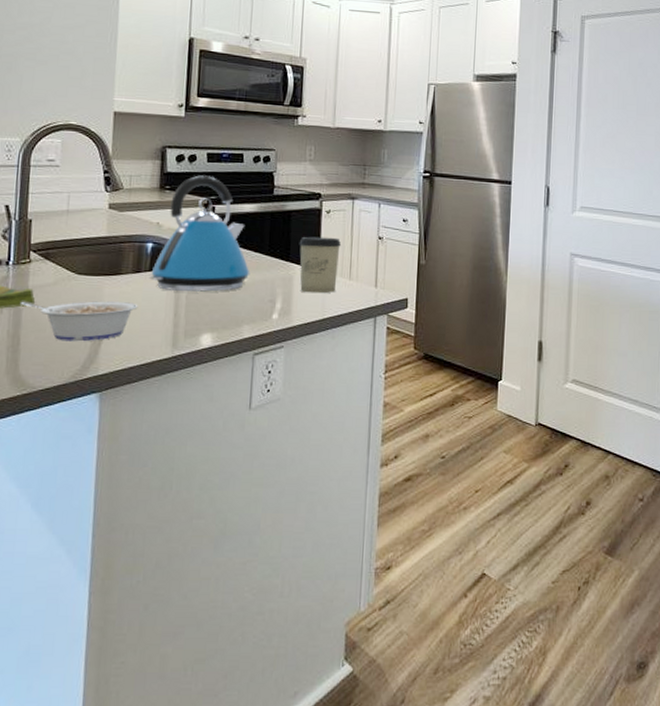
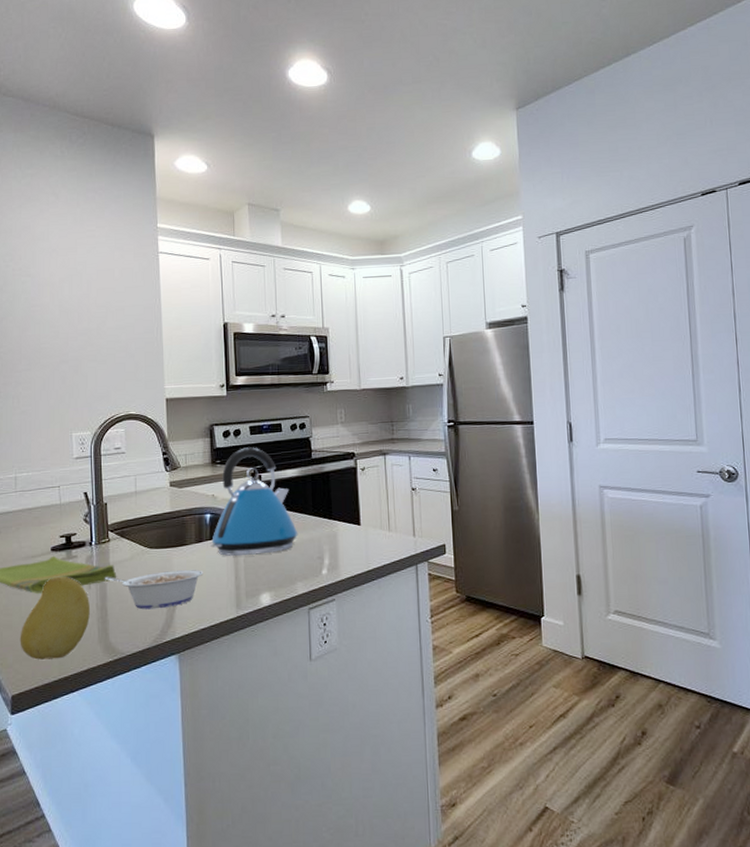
cup: present [299,236,342,294] -> none [339,493,379,547]

